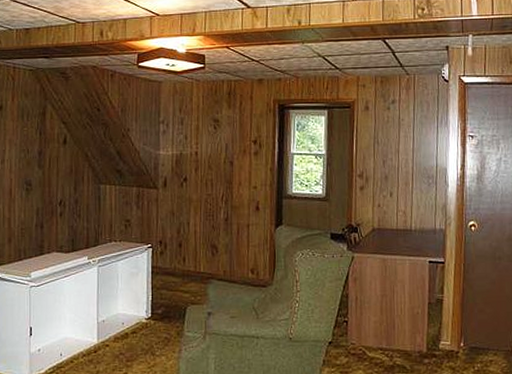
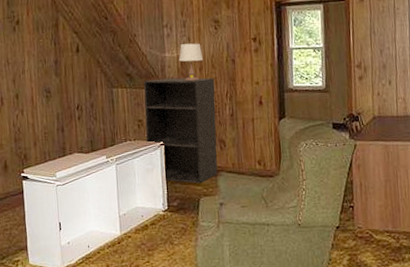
bookshelf: none [132,177,211,291] -> present [143,78,218,184]
table lamp: none [173,142,200,182] -> present [178,43,204,81]

